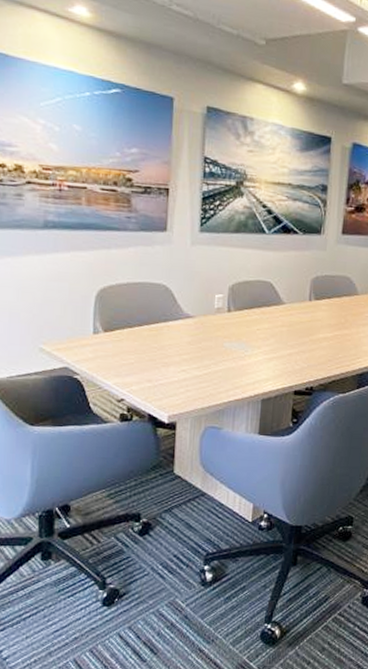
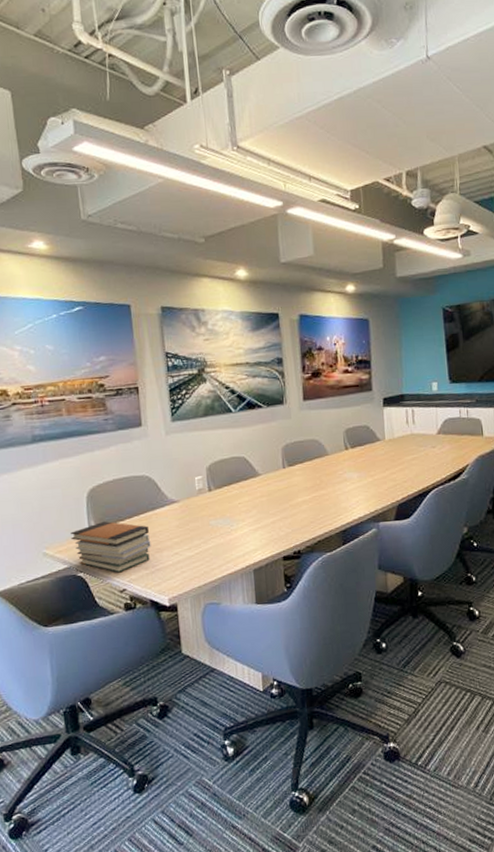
book stack: none [72,324,158,381] -> present [71,521,151,573]

